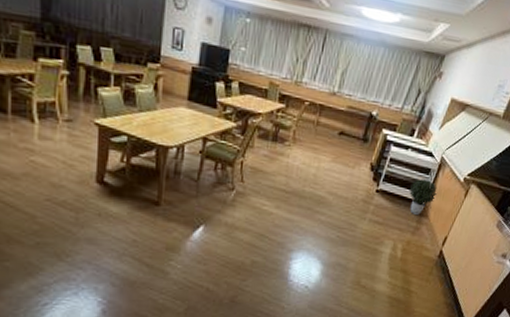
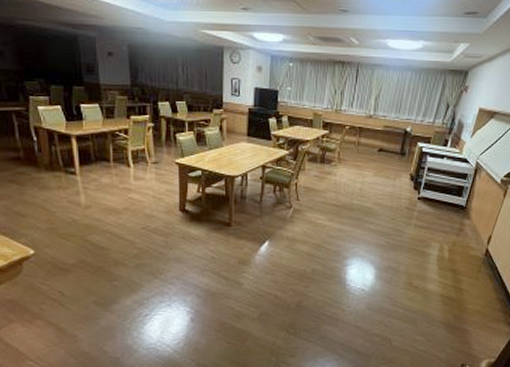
potted plant: present [409,178,438,216] -> none [448,183,477,218]

